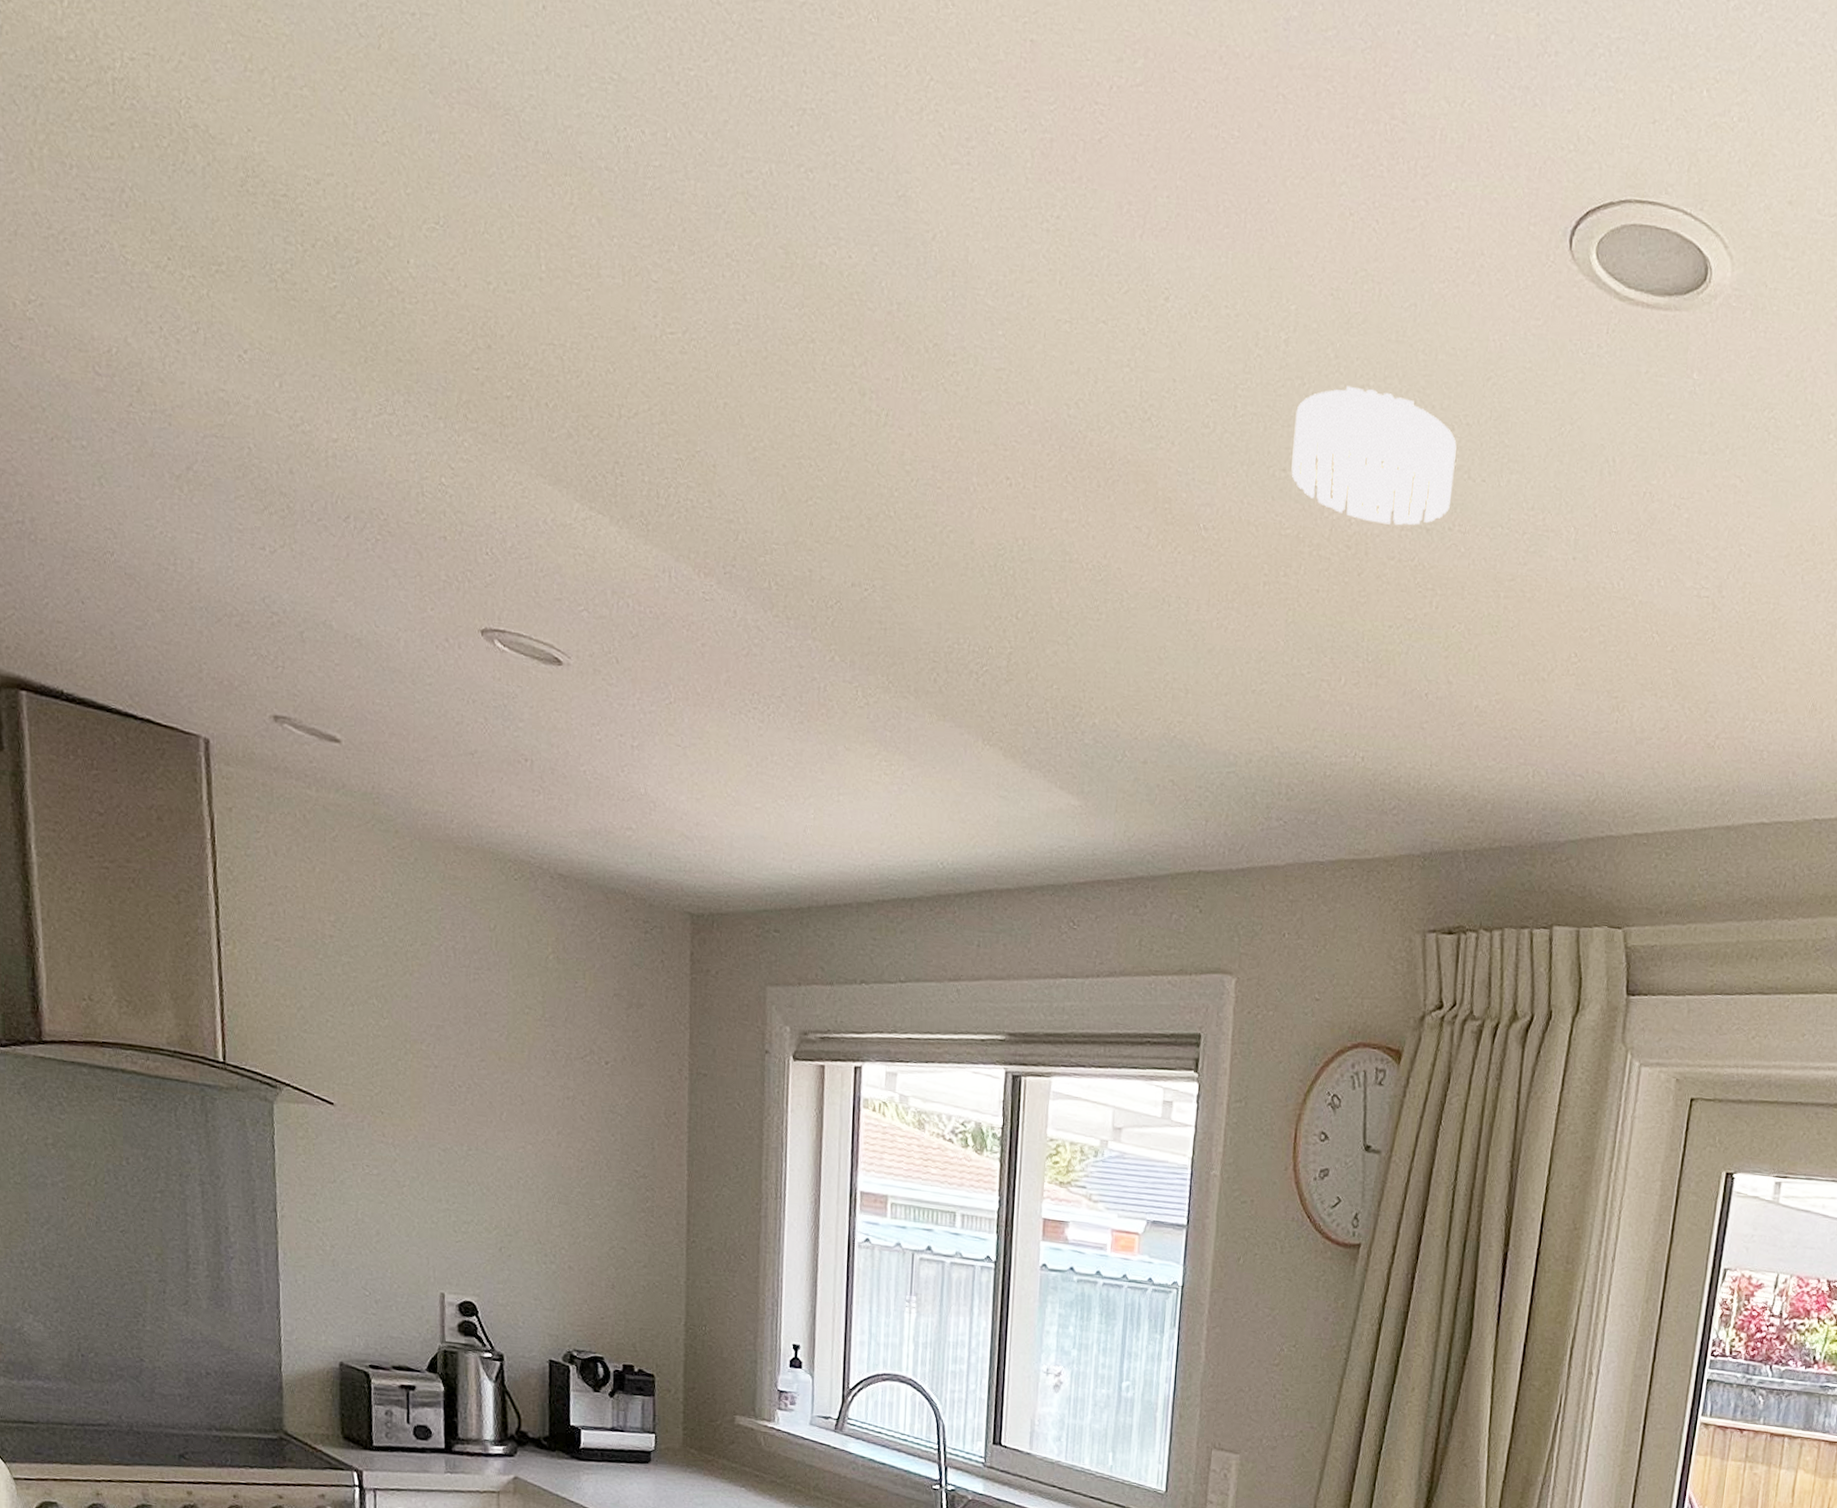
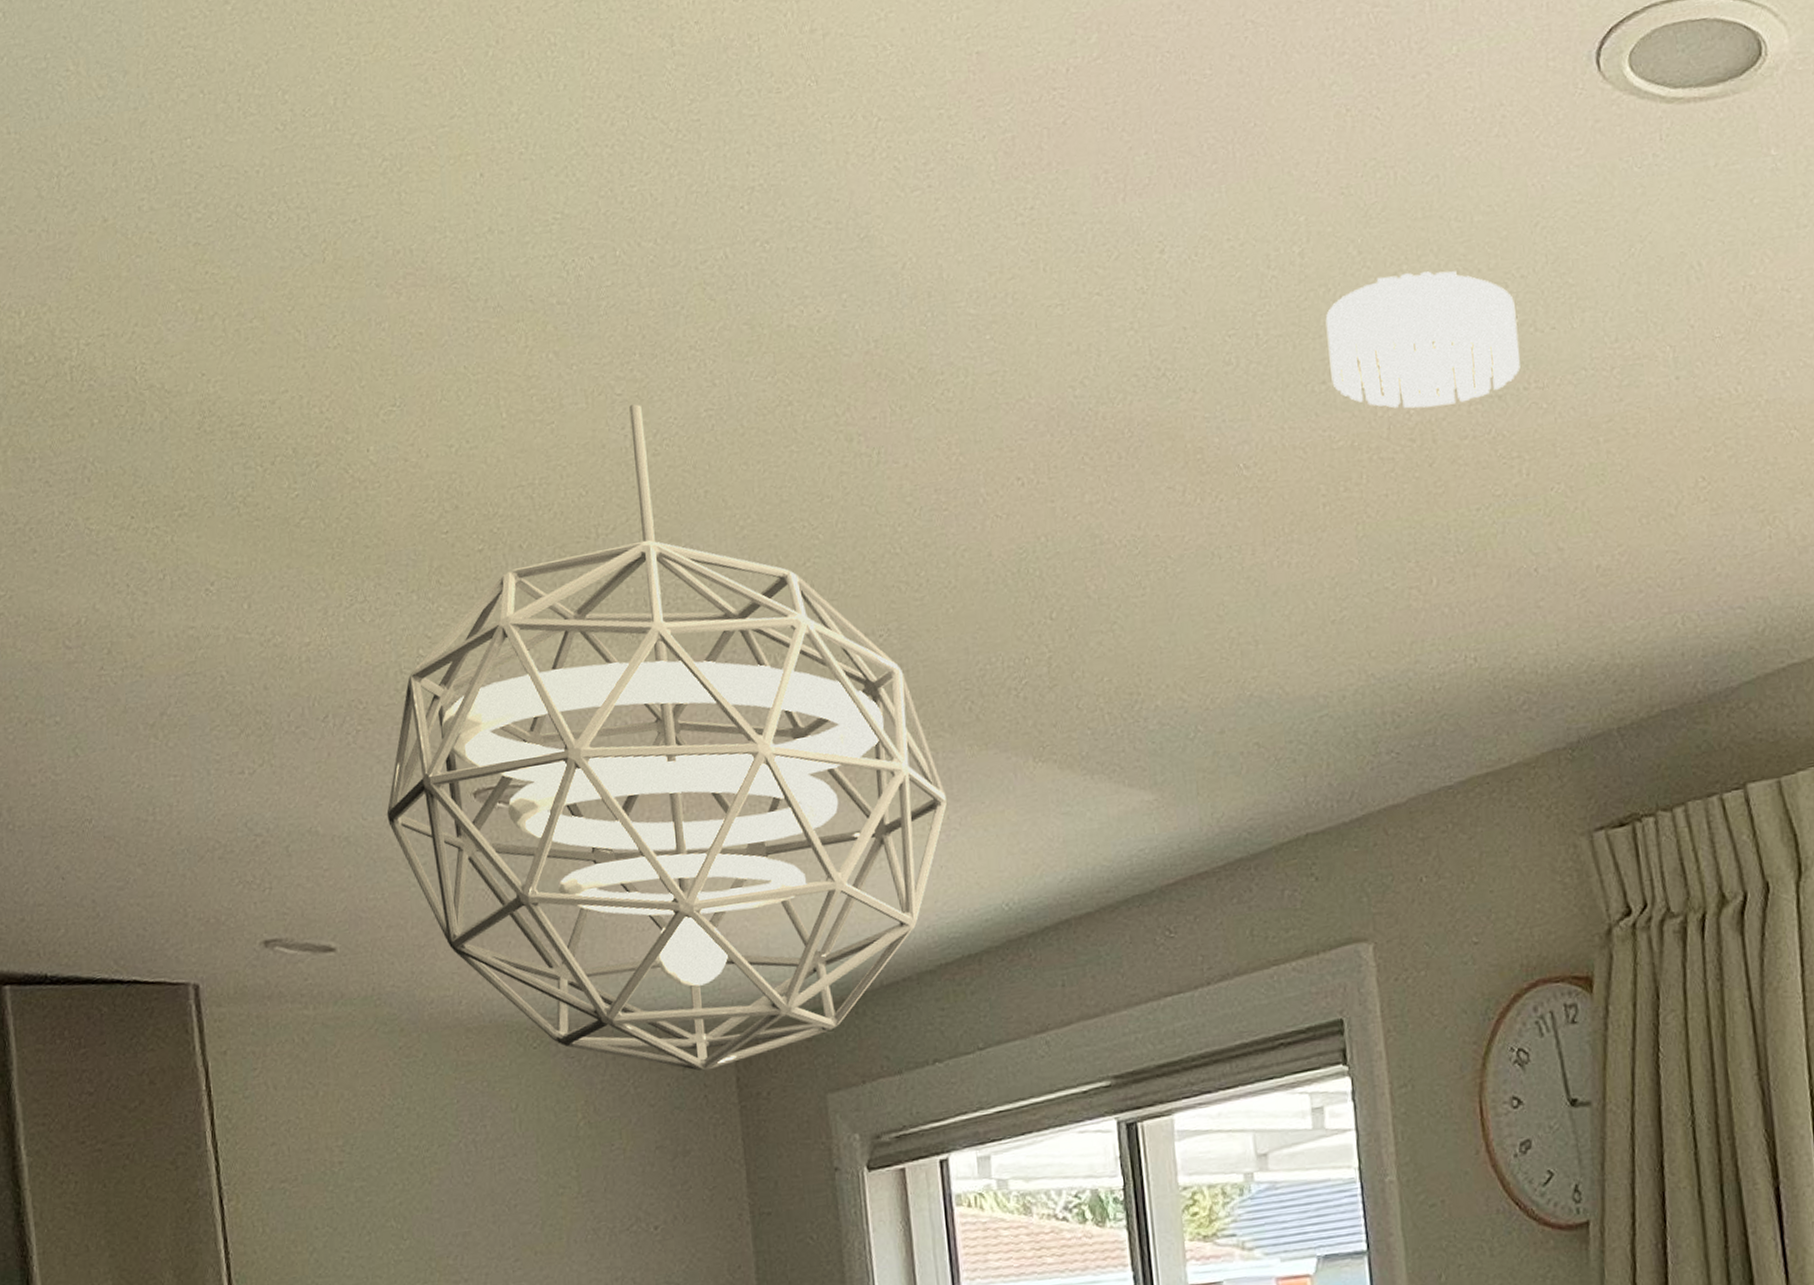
pendant light: none [398,295,903,939] -> present [386,404,947,1072]

